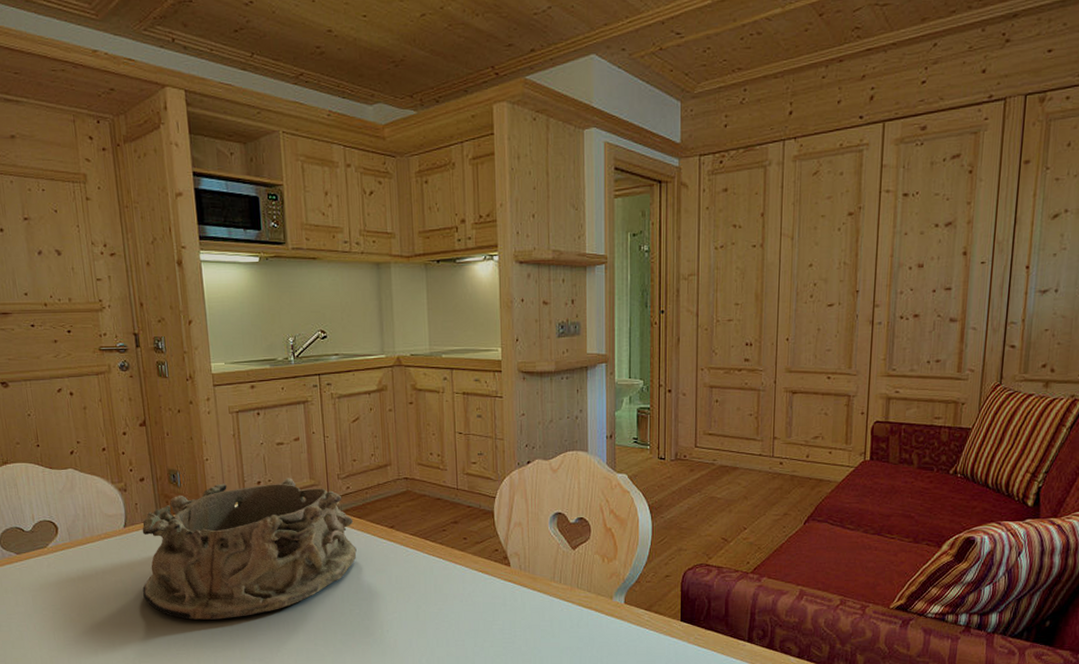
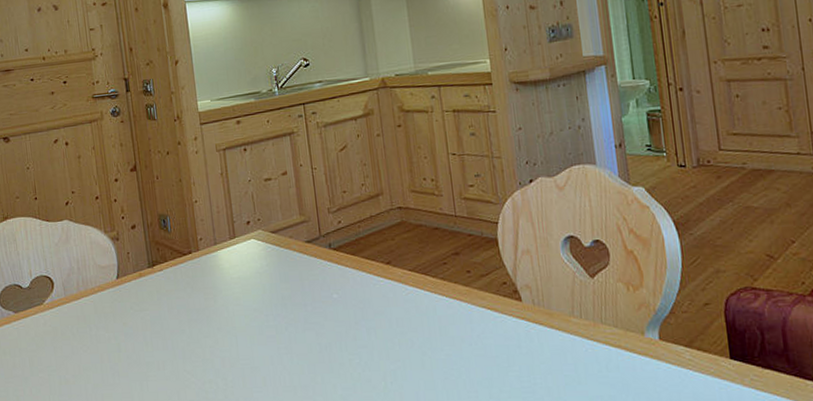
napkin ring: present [142,478,357,620] -> none [134,215,353,377]

